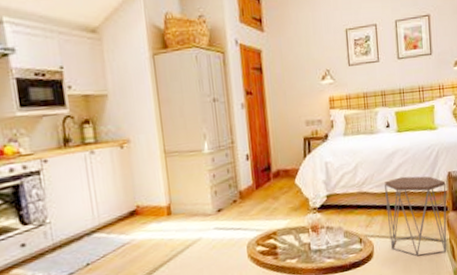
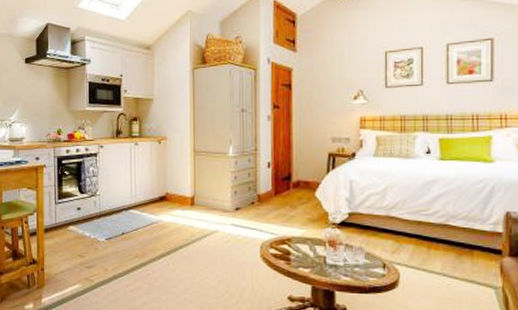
side table: present [384,176,447,257] -> none [419,207,502,302]

